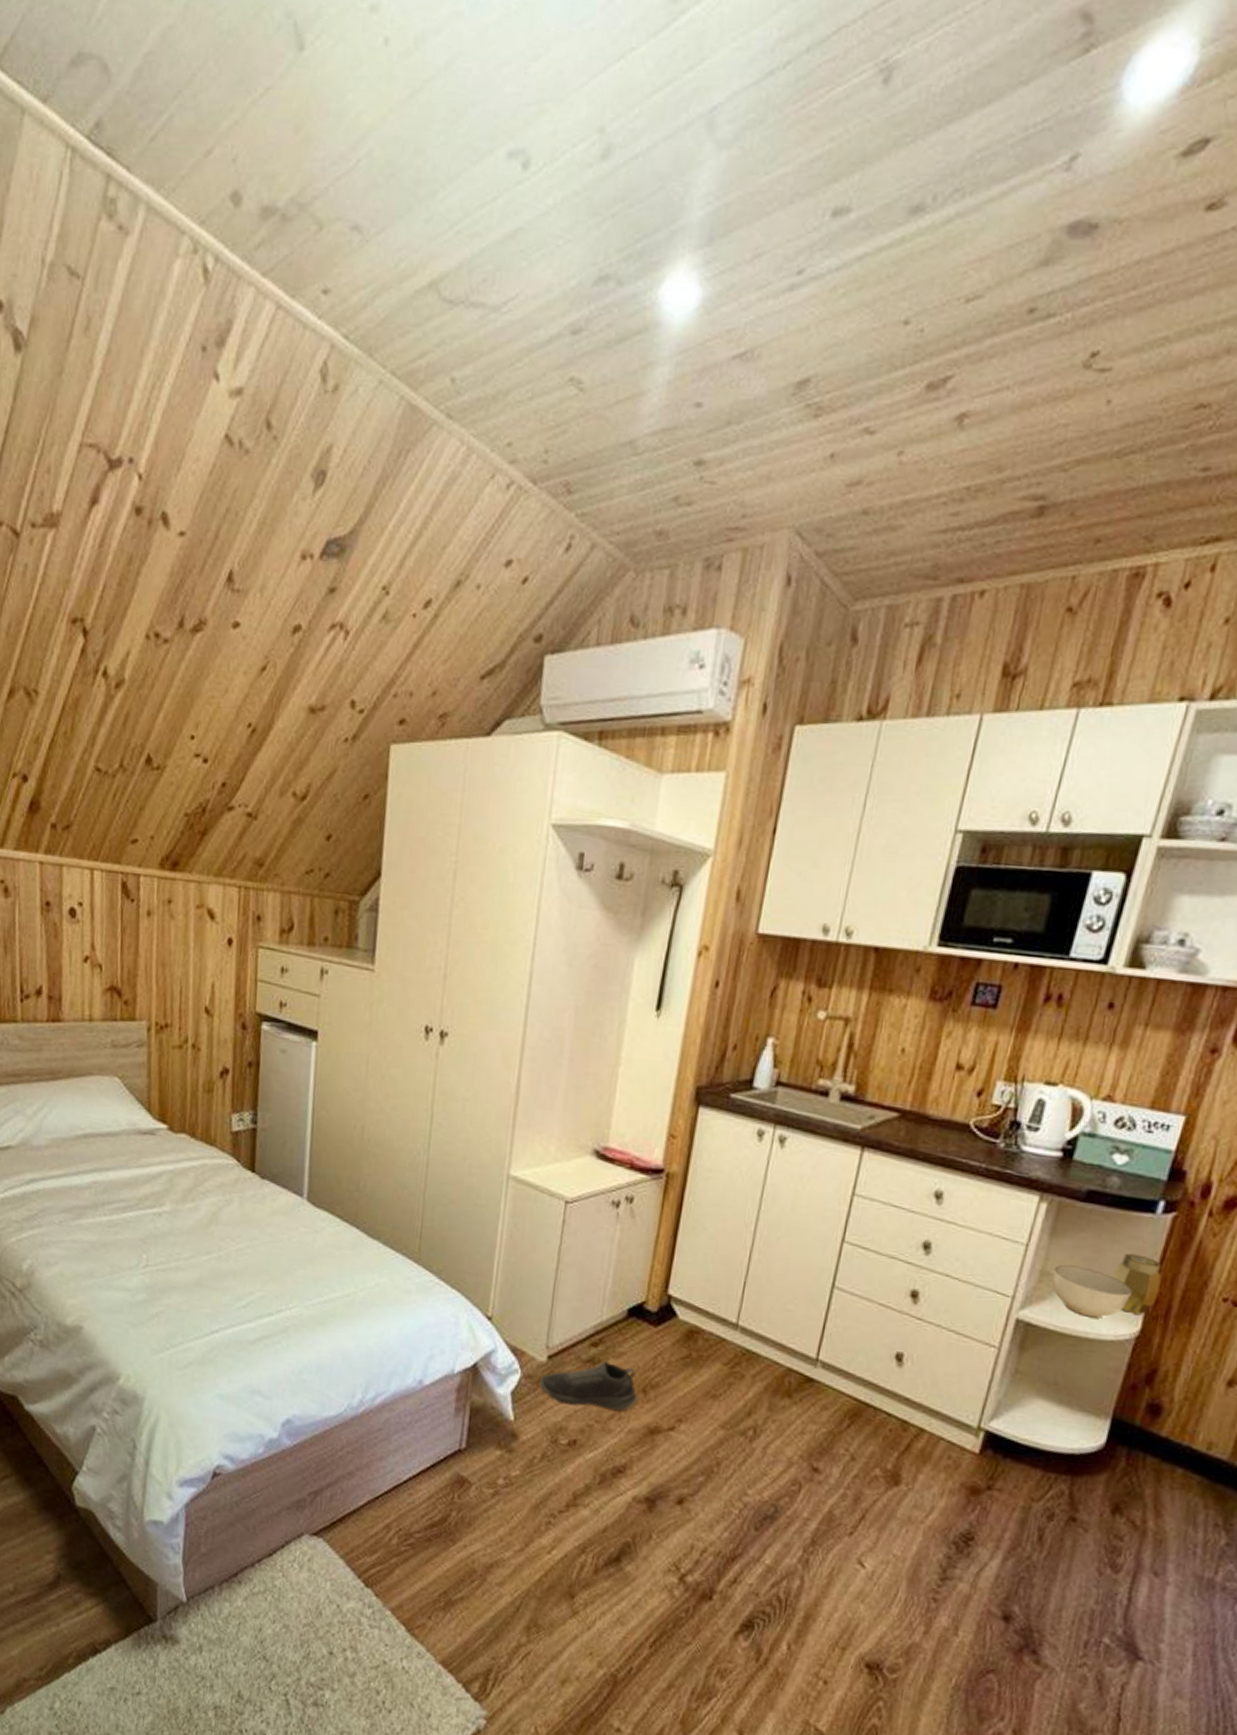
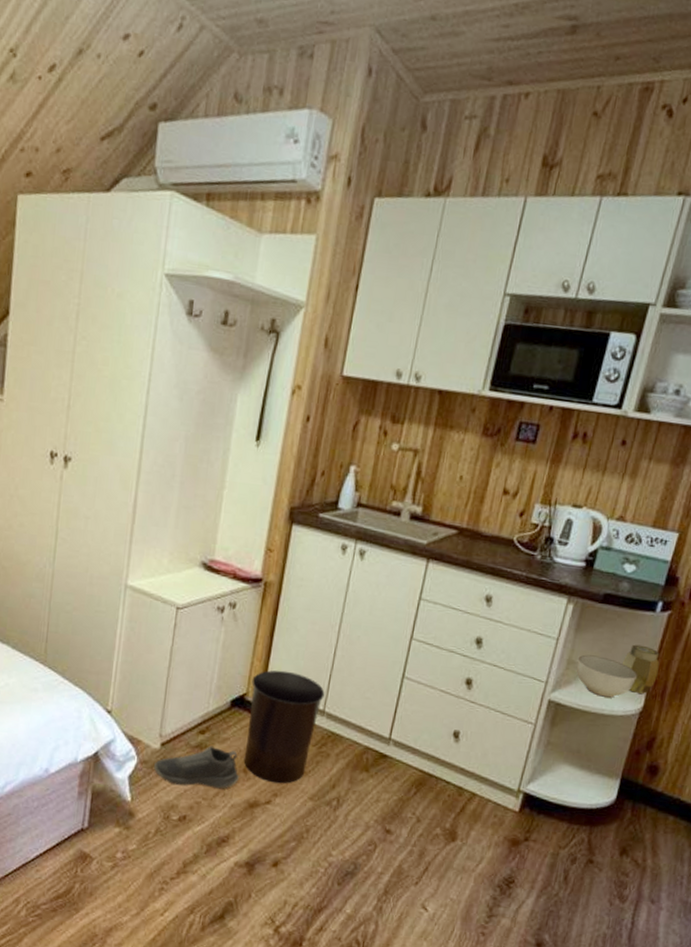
waste bin: none [642,1275,738,1407] -> present [243,670,325,783]

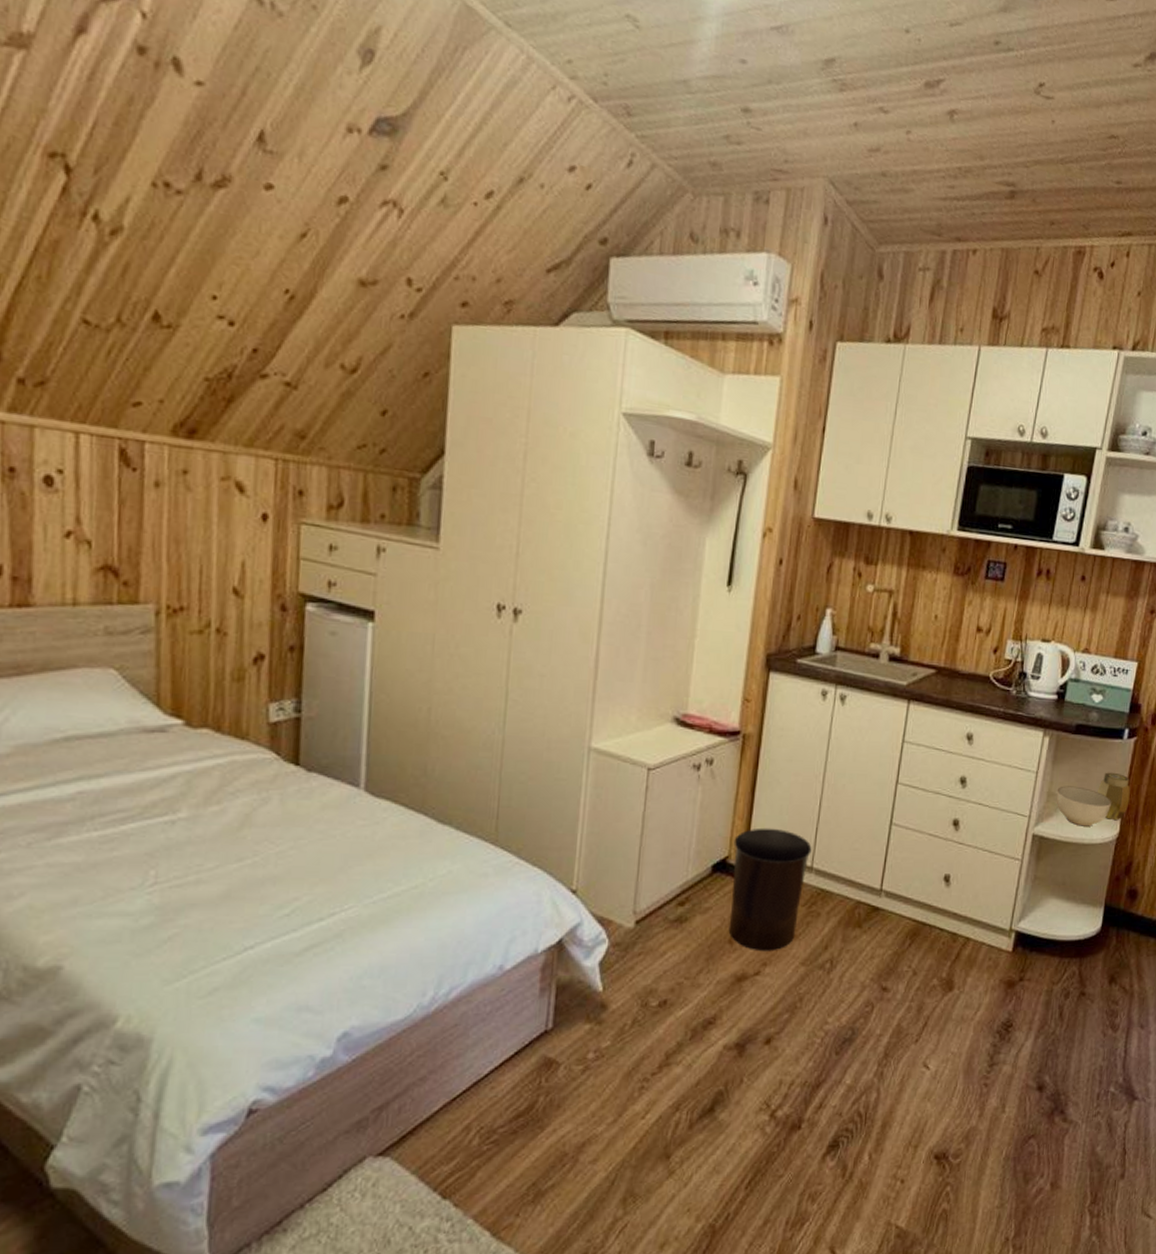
shoe: present [154,746,239,789] -> none [628,918,724,966]

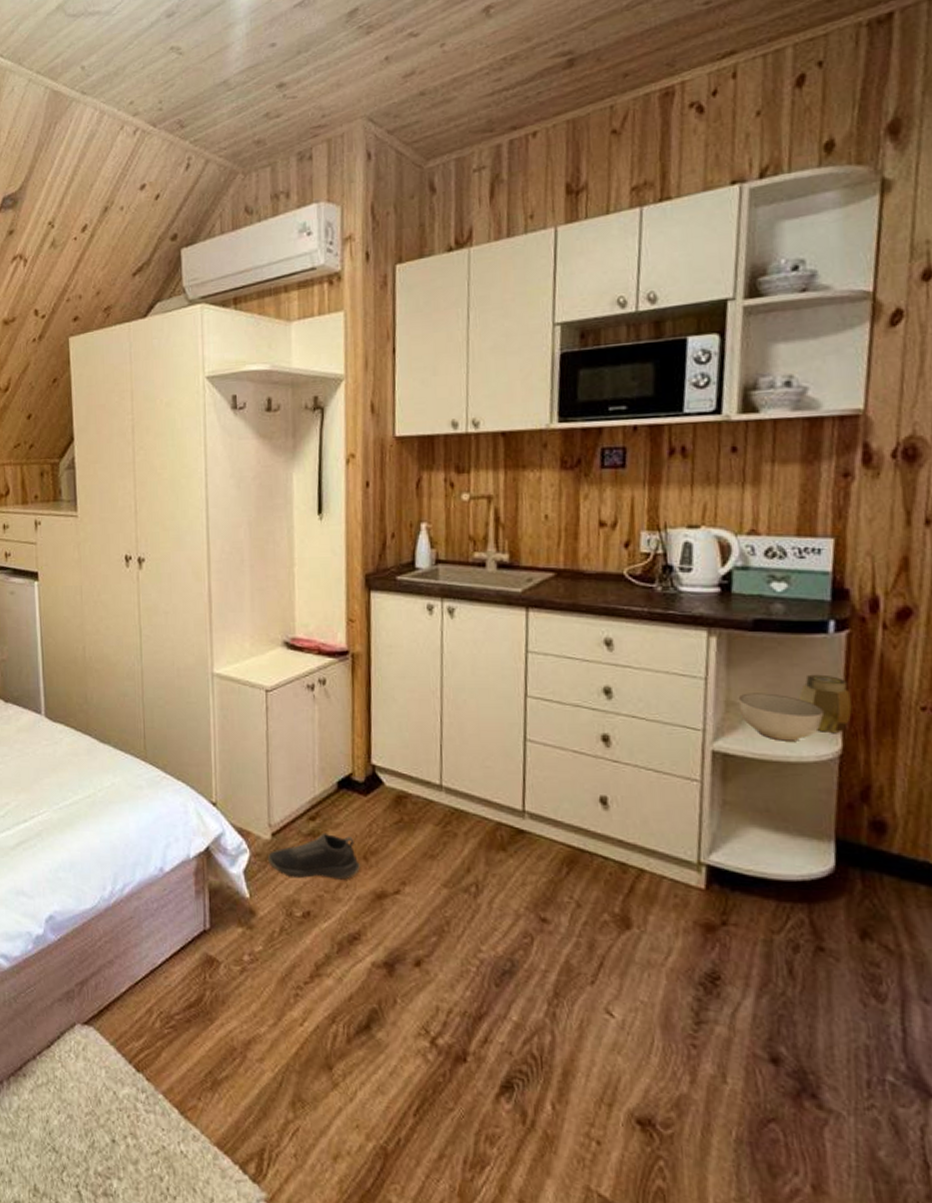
shoe: none [628,918,724,966] -> present [268,832,360,880]
waste bin: present [728,827,812,950] -> none [356,745,439,869]

